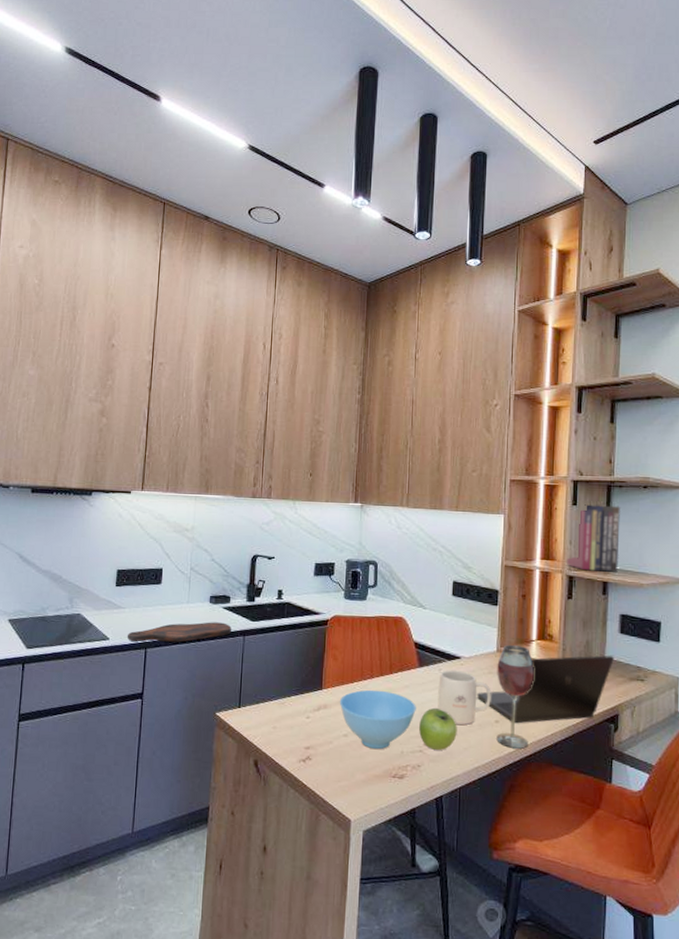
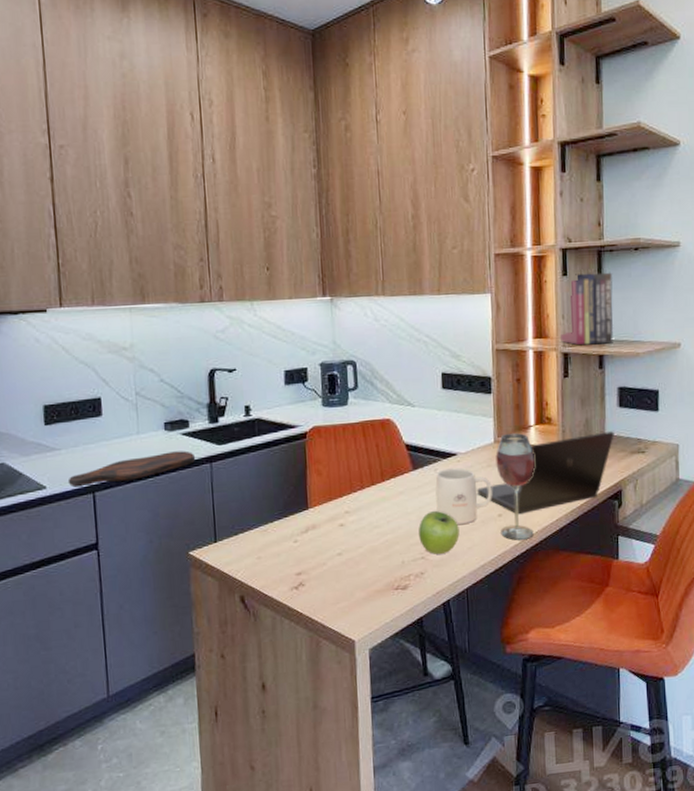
bowl: present [339,689,416,750] -> none [329,500,414,564]

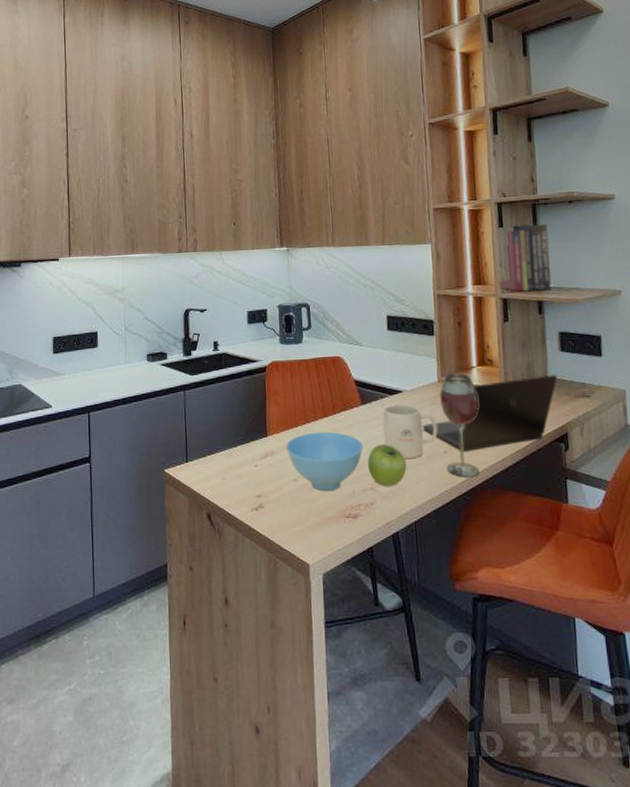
cutting board: present [67,450,195,486] -> none [69,379,171,406]
bowl: none [329,500,414,564] -> present [285,431,363,492]

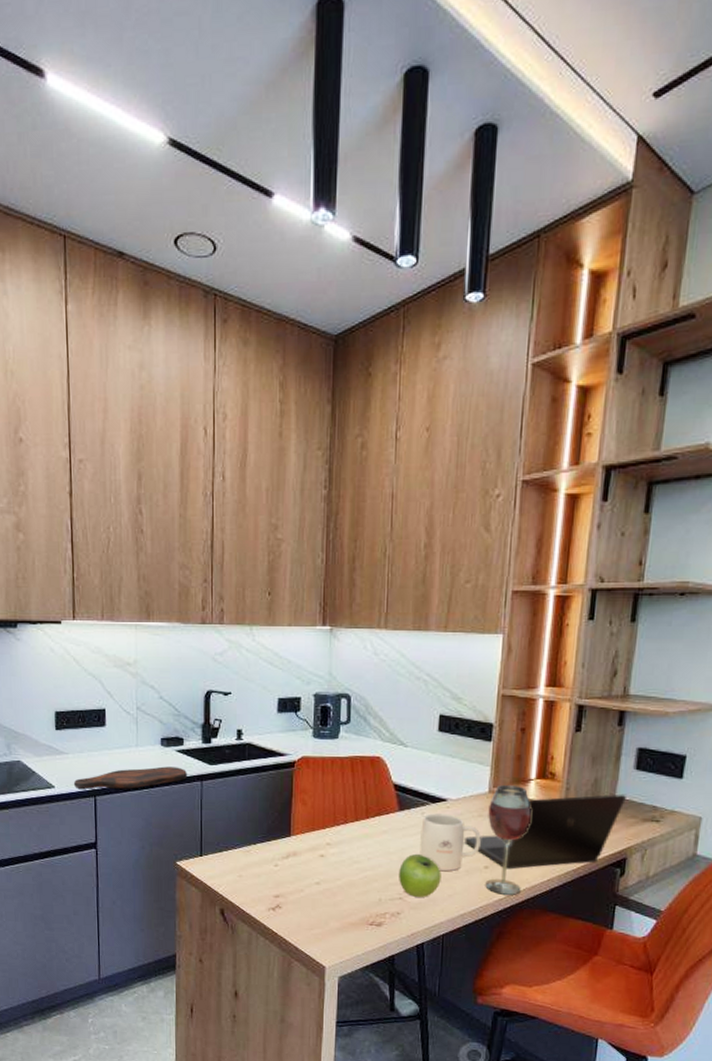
cutting board: none [69,379,171,406] -> present [73,766,187,789]
bowl: present [285,431,363,492] -> none [310,835,396,898]
books: present [499,223,552,292] -> none [577,618,648,699]

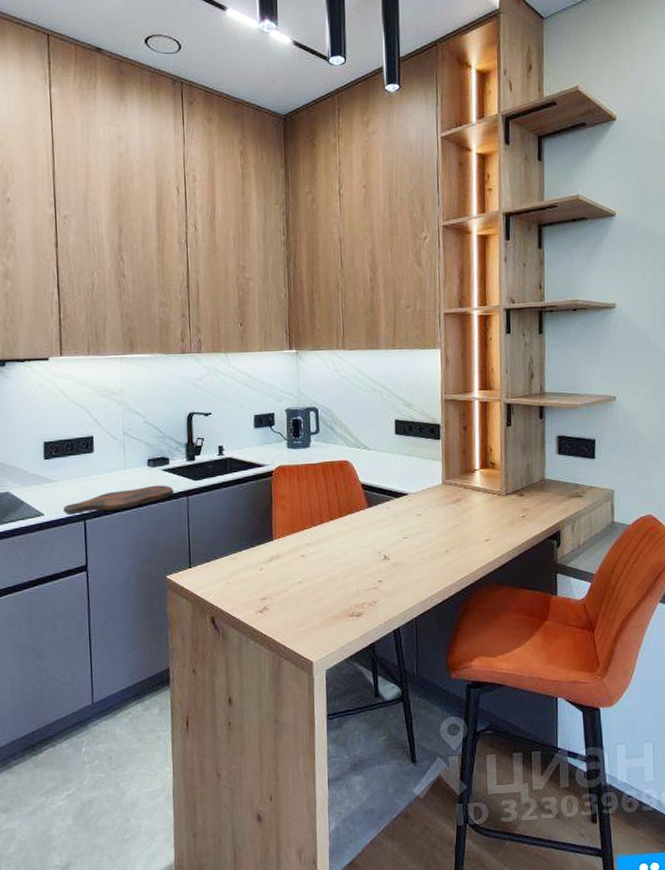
fruit: present [399,853,442,897] -> none [372,544,410,585]
mug: present [420,813,481,872] -> none [388,506,440,559]
laptop: present [465,794,626,868] -> none [426,476,553,550]
wineglass: present [485,784,532,895] -> none [443,475,479,574]

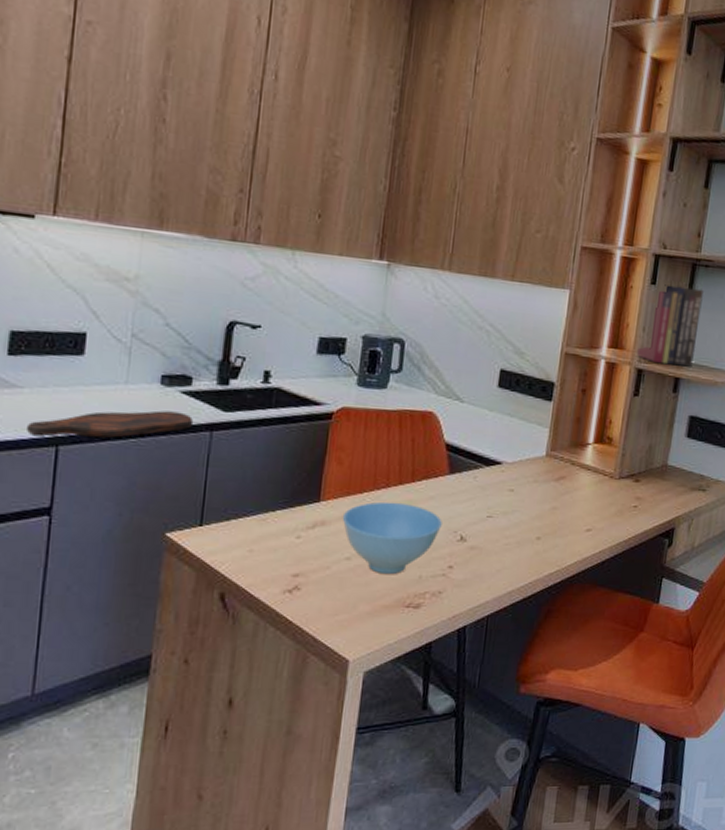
bowl: none [291,534,368,592] -> present [342,501,442,575]
books: none [504,331,554,397] -> present [637,285,703,367]

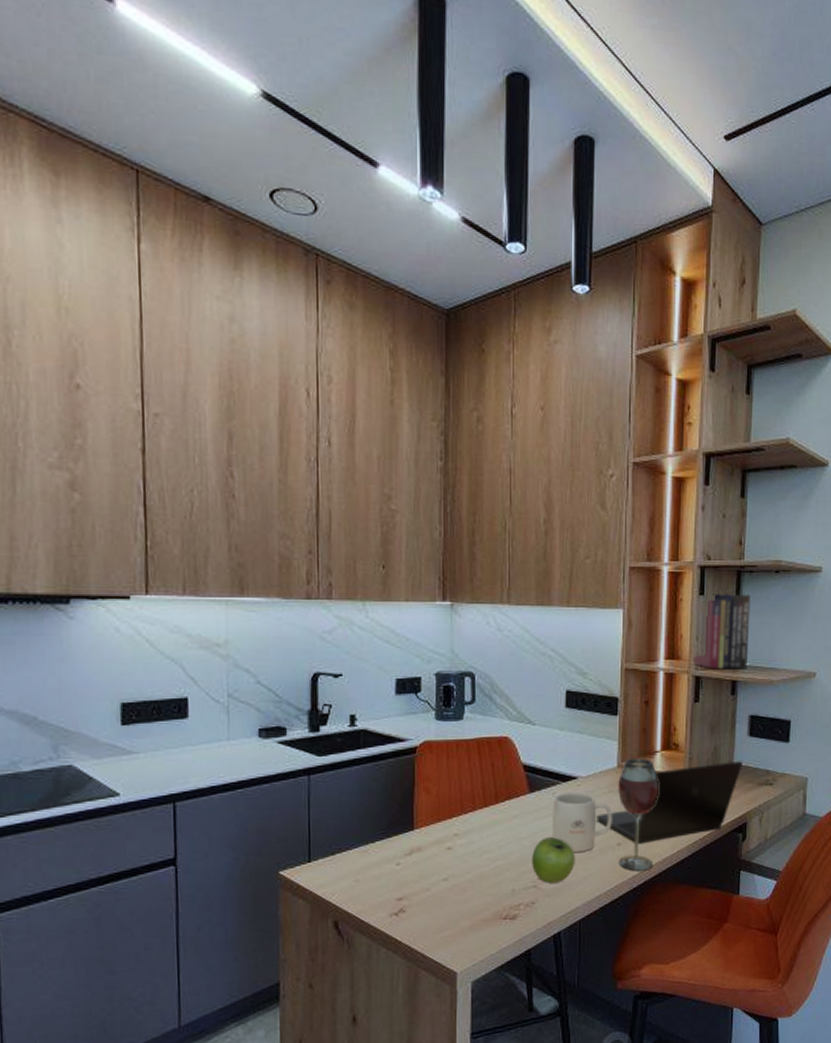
cutting board: present [25,410,193,438] -> none [145,761,291,794]
bowl: present [342,501,442,575] -> none [435,823,528,891]
fruit: none [443,522,491,573] -> present [532,836,575,883]
mug: none [469,477,535,544] -> present [552,792,612,853]
laptop: none [518,462,677,539] -> present [597,761,743,843]
wineglass: none [536,448,588,569] -> present [618,758,659,871]

